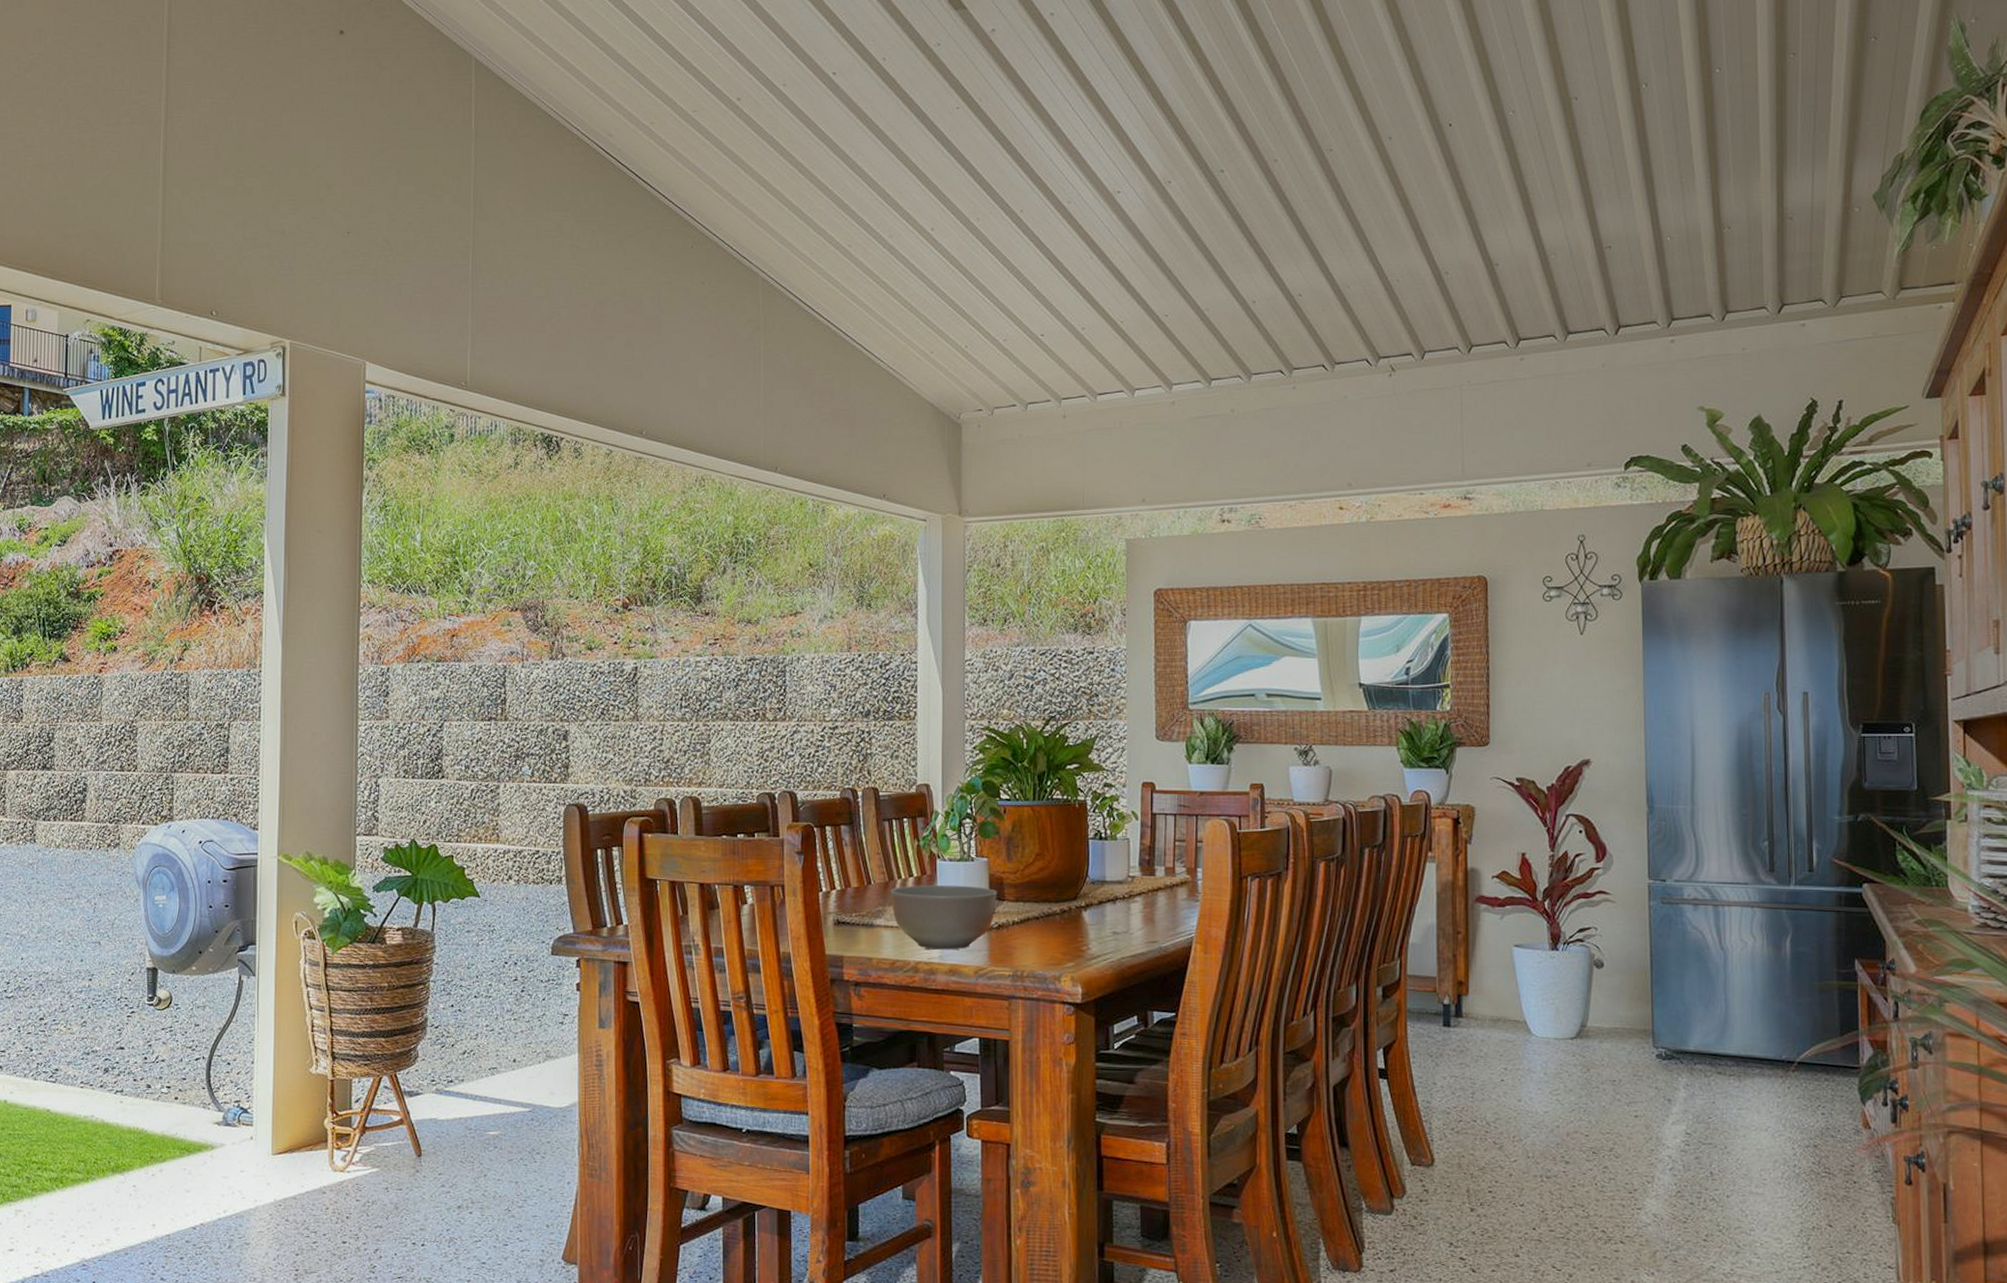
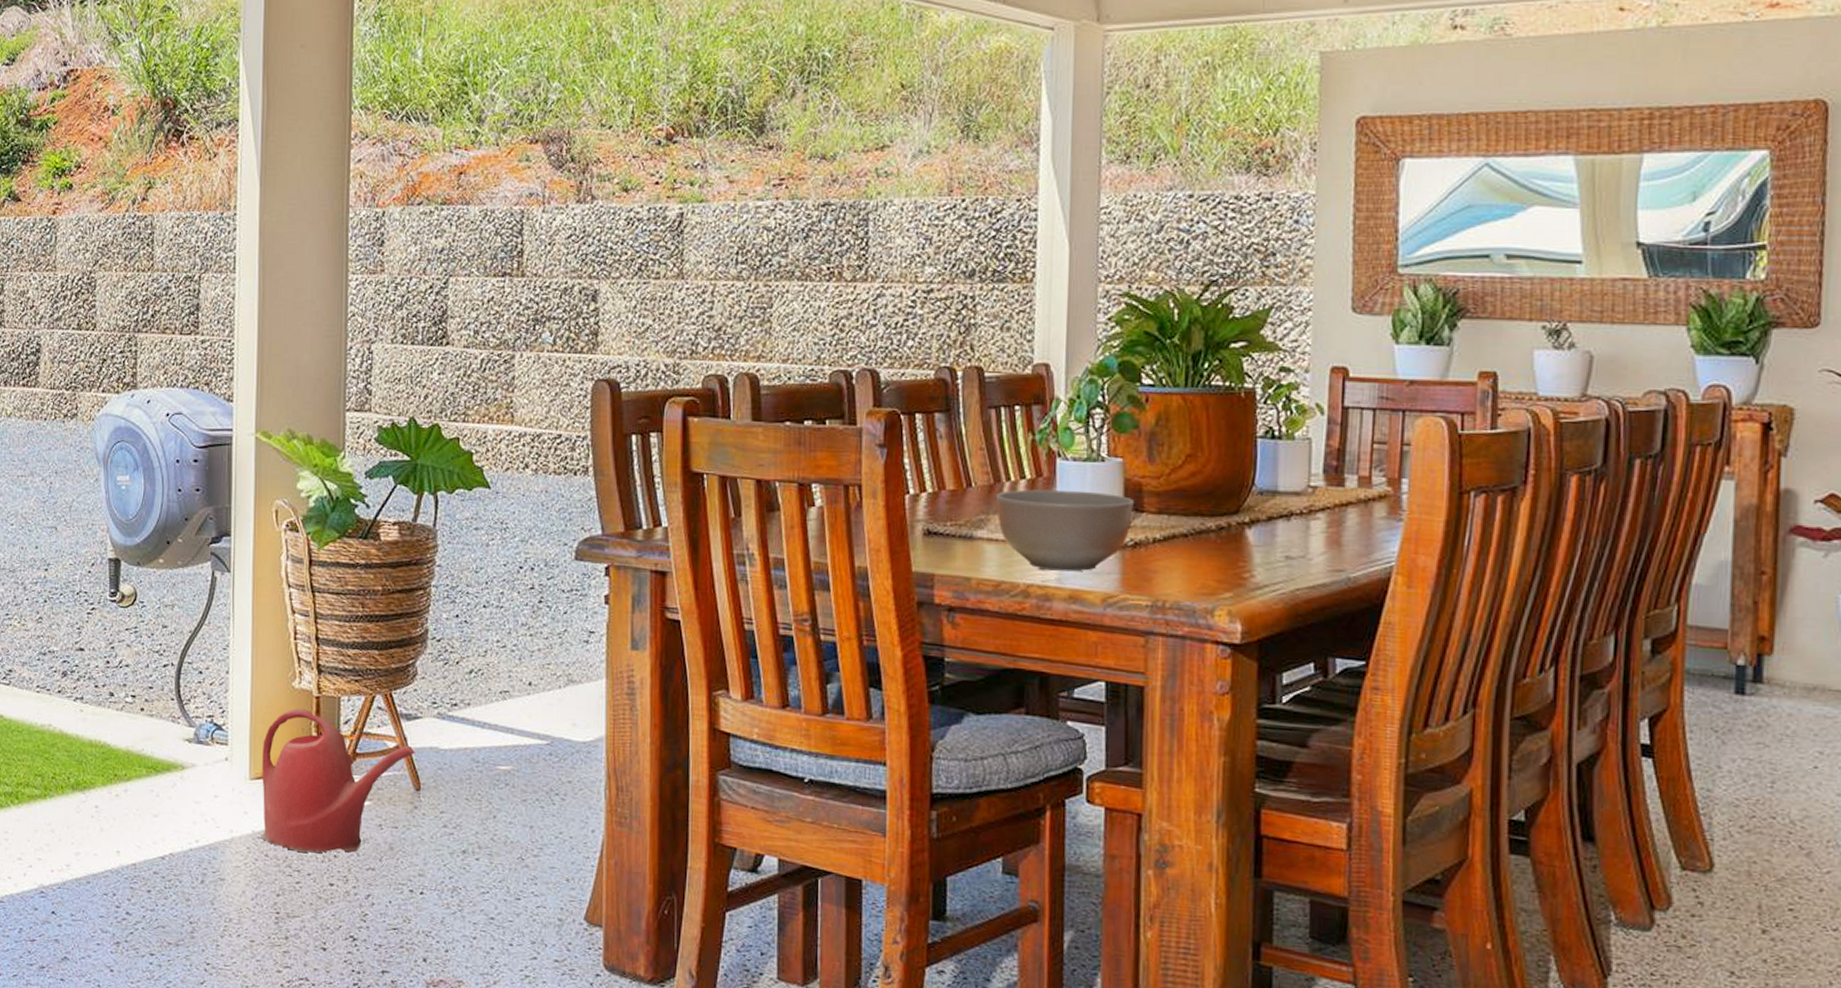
watering can: none [281,1091,417,1217] -> present [259,708,415,854]

